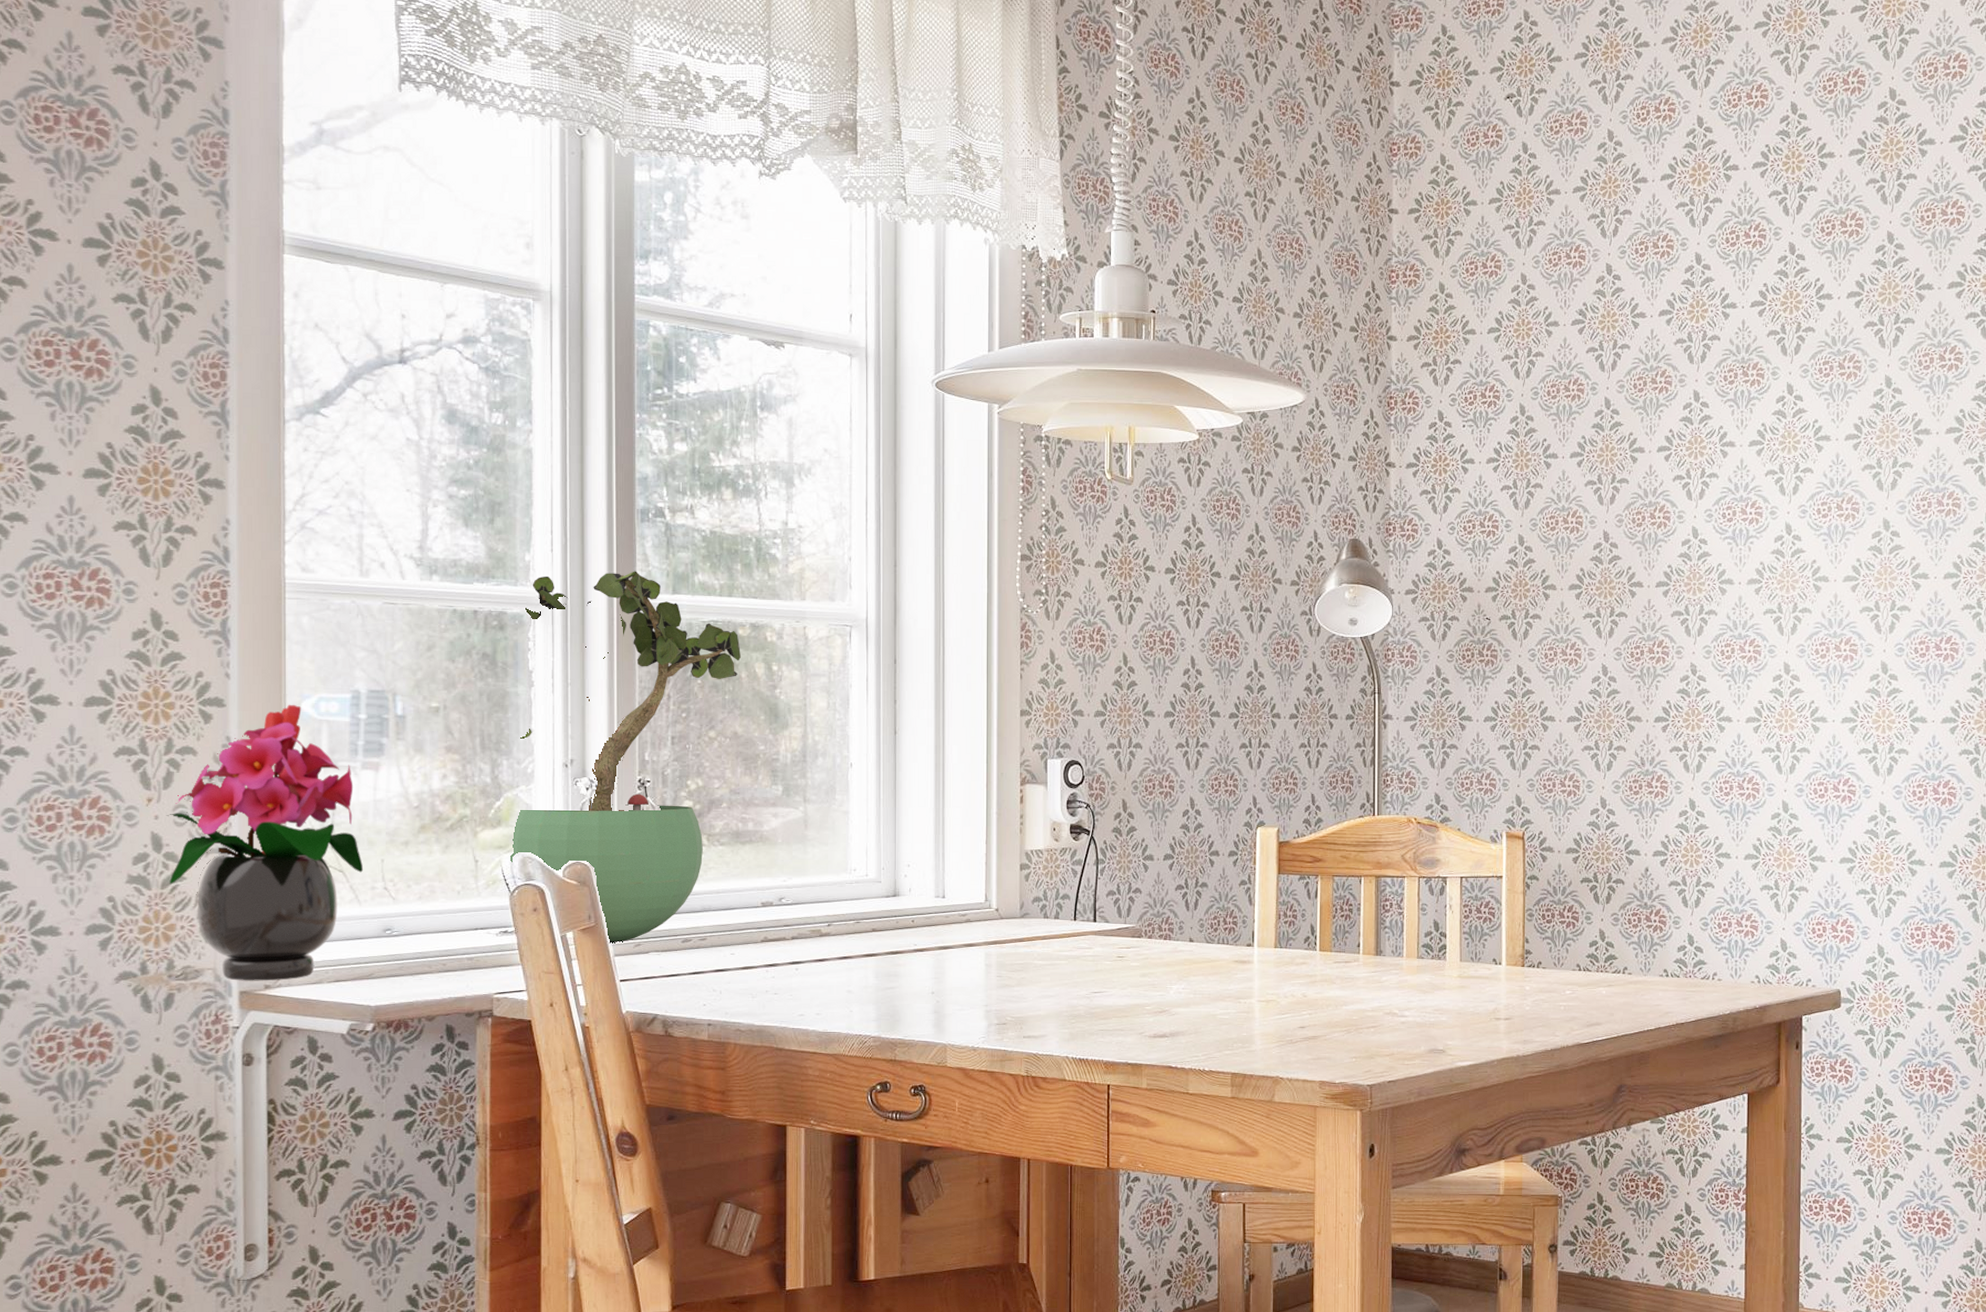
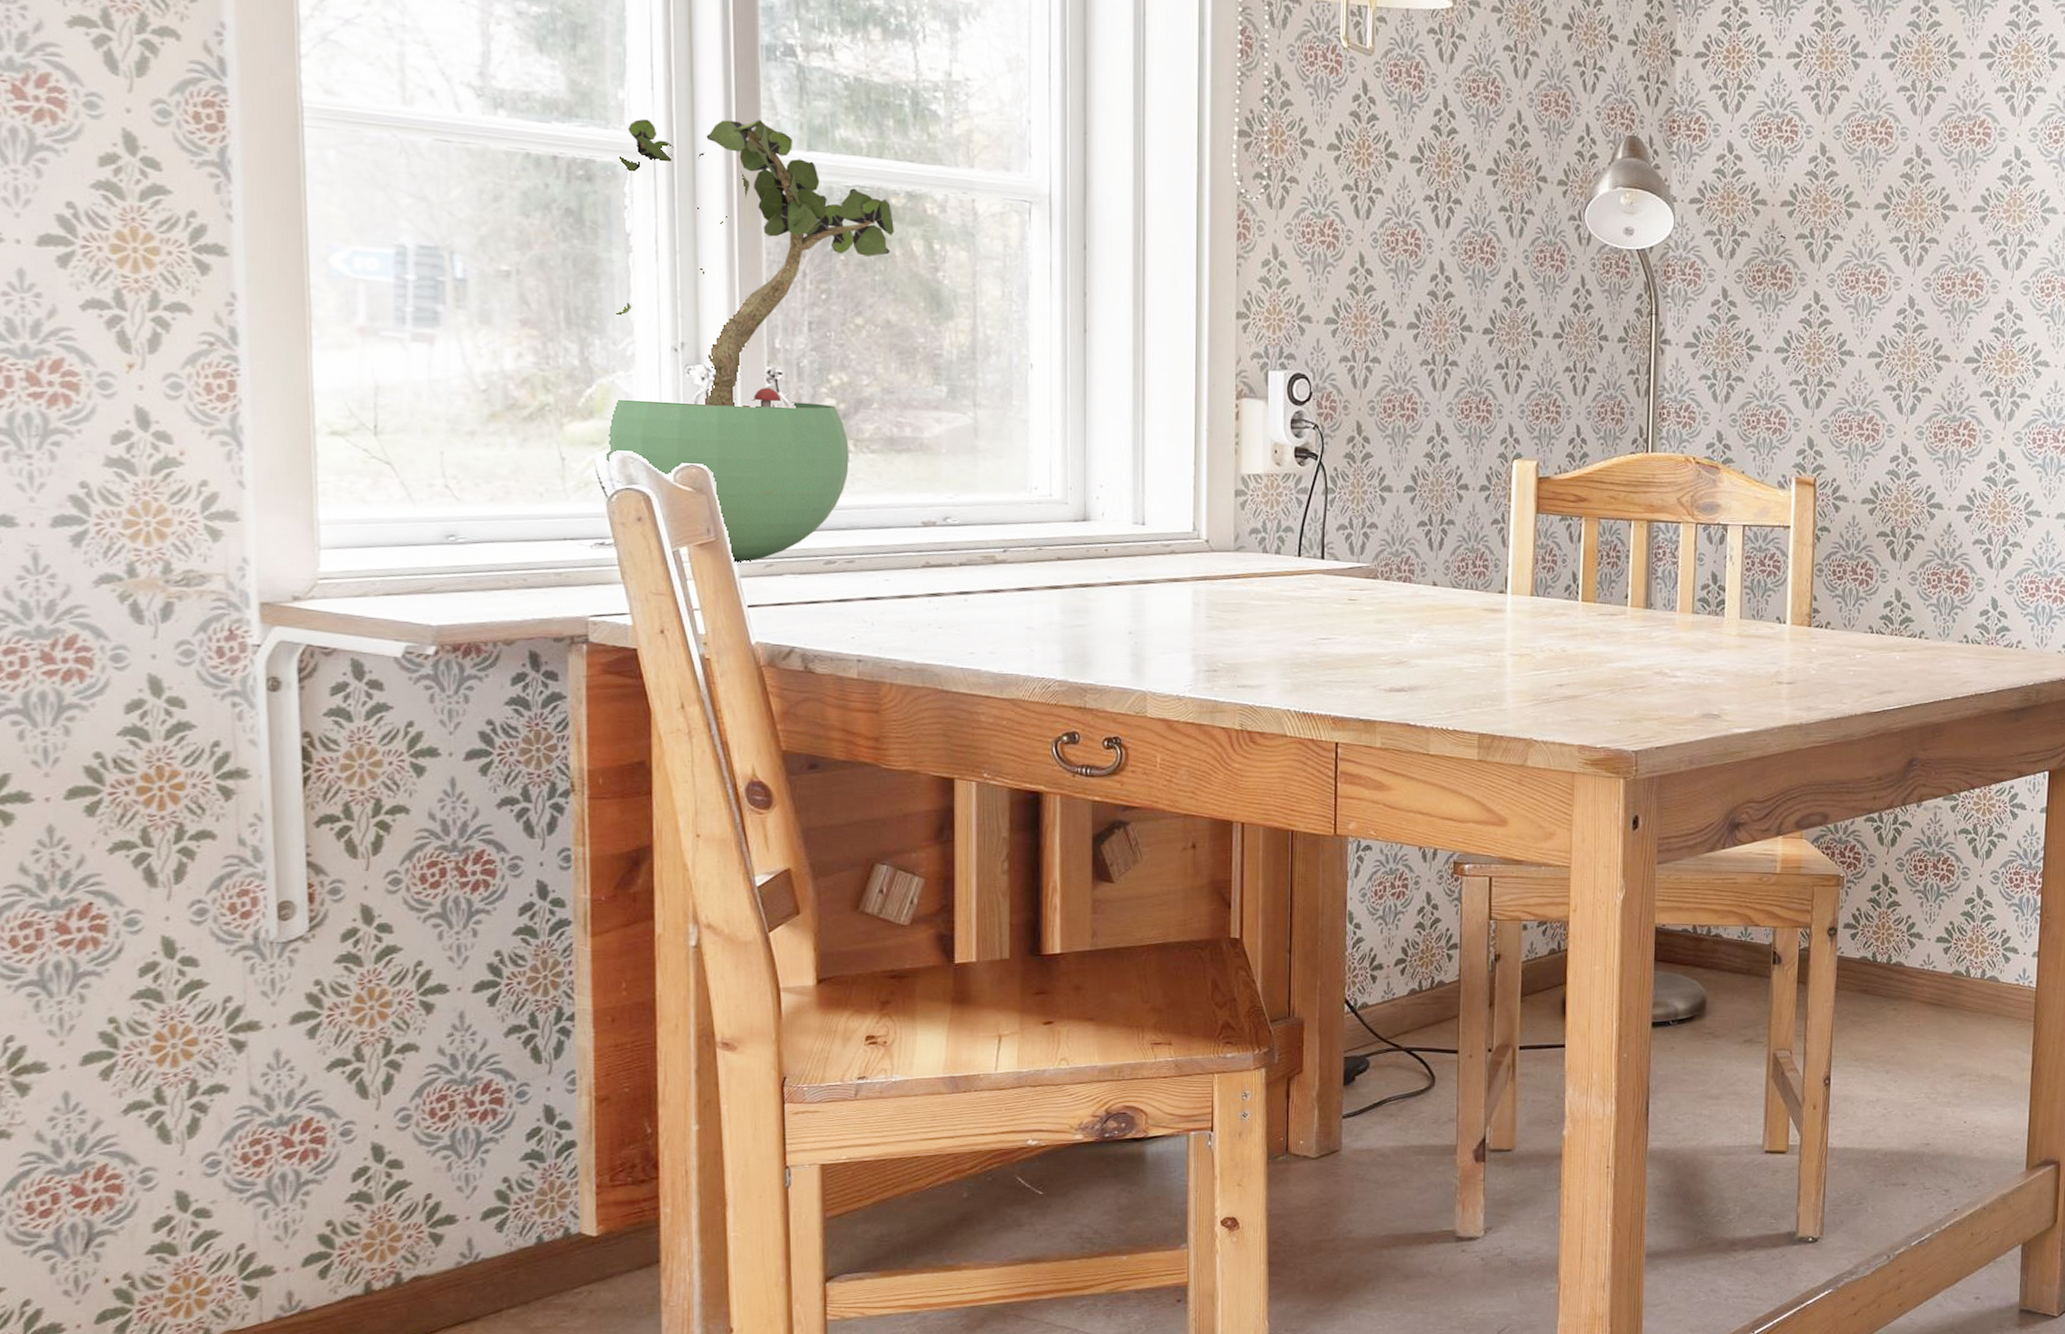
potted flower: present [166,704,364,981] -> none [153,257,418,592]

